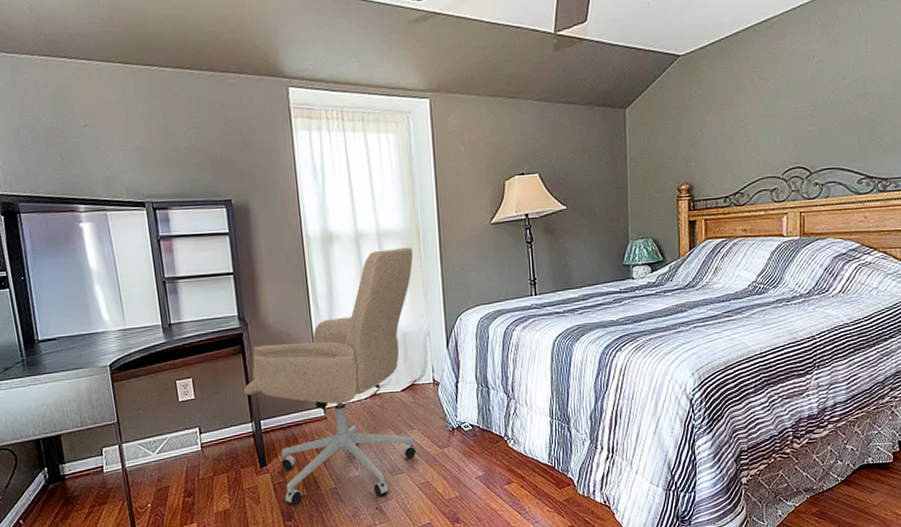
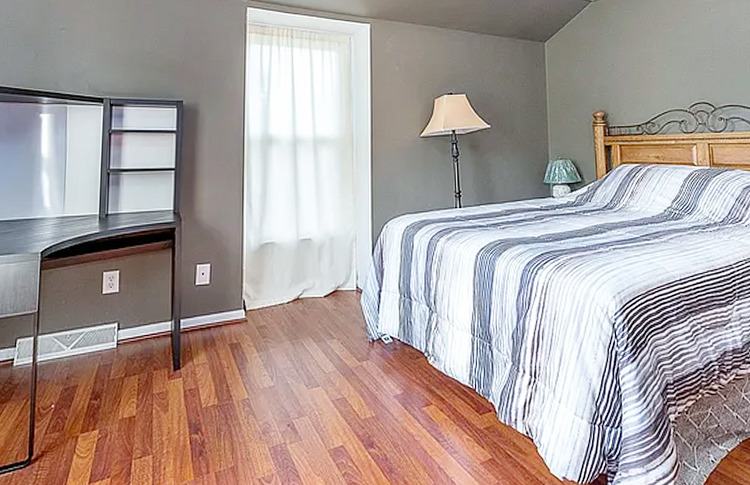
office chair: present [243,247,417,505] -> none [168,154,346,416]

